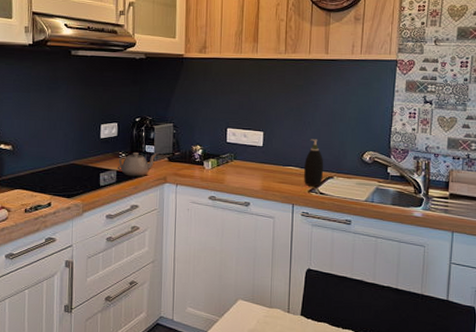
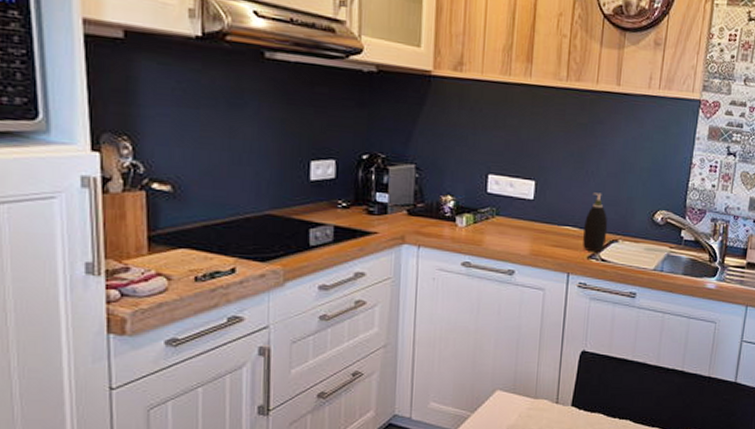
teapot: present [118,151,157,177] -> none [336,200,392,235]

